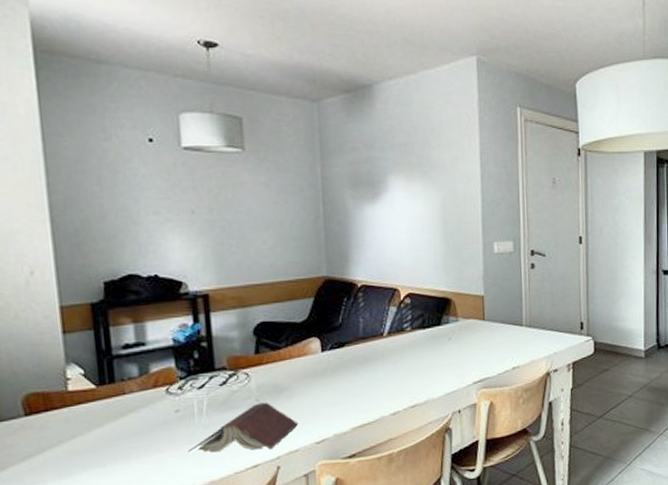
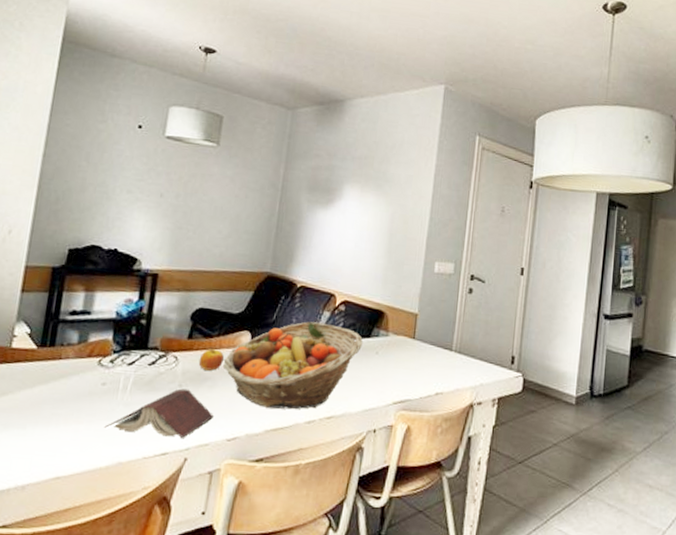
apple: none [271,358,298,382] -> present [198,346,225,371]
fruit basket: none [296,318,435,407] -> present [222,321,364,410]

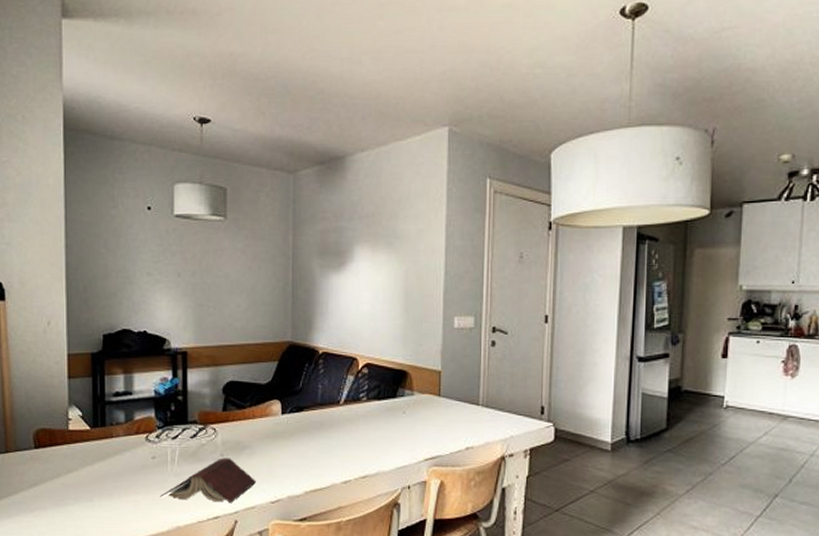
apple: present [198,346,225,371] -> none [235,417,259,439]
fruit basket: present [222,321,364,410] -> none [258,386,390,471]

